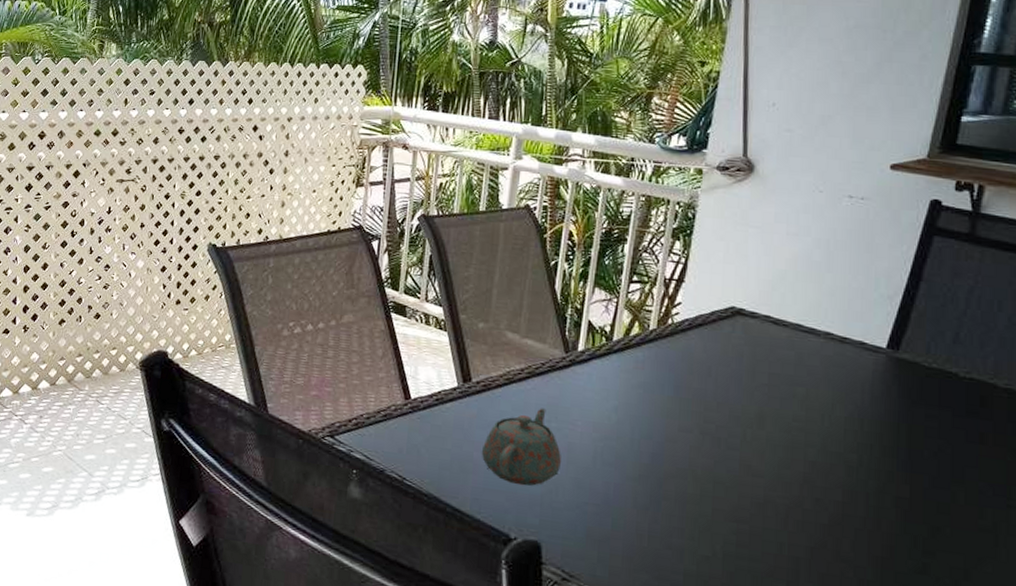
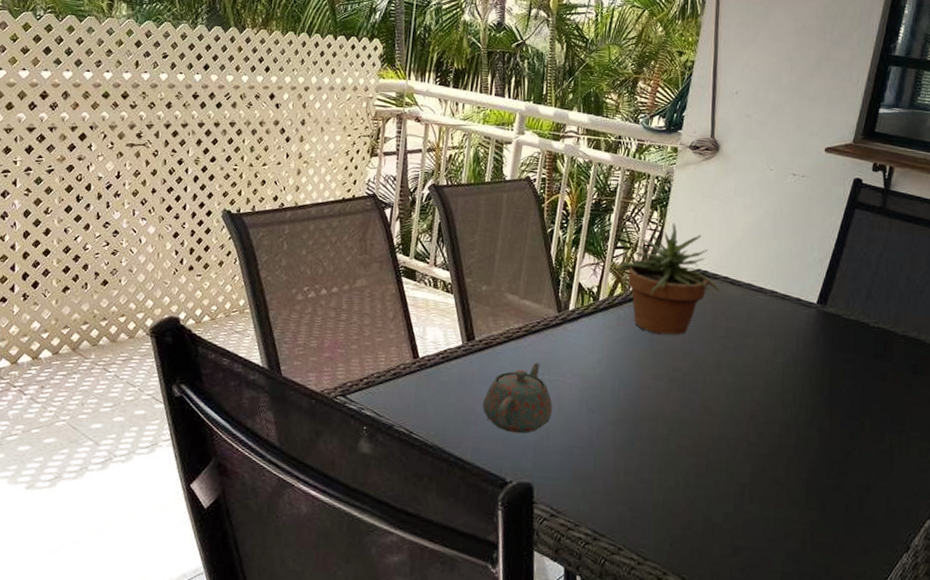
potted plant: none [630,254,762,382] -> present [614,223,721,335]

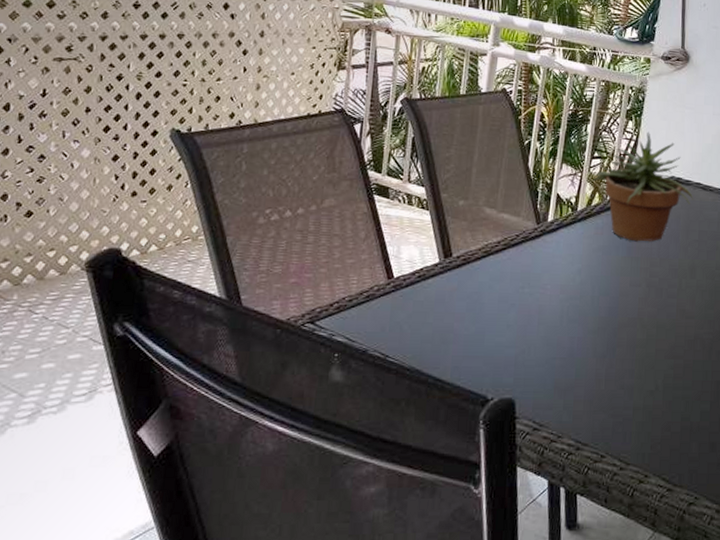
teapot: present [482,362,552,434] -> none [461,276,533,349]

